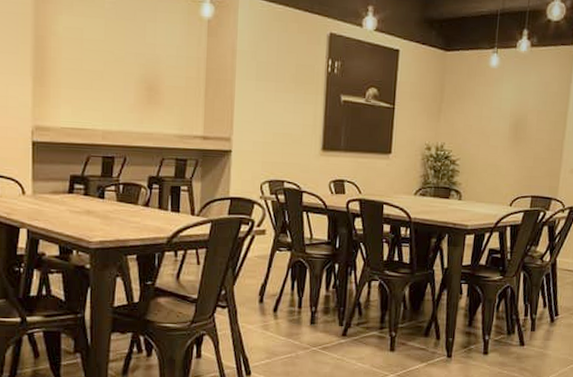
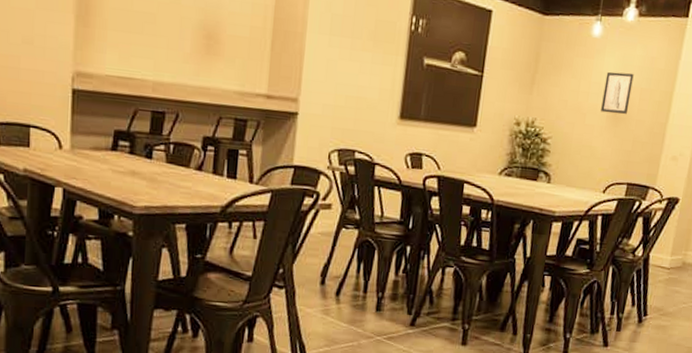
wall art: none [503,97,531,135] -> present [601,71,634,115]

